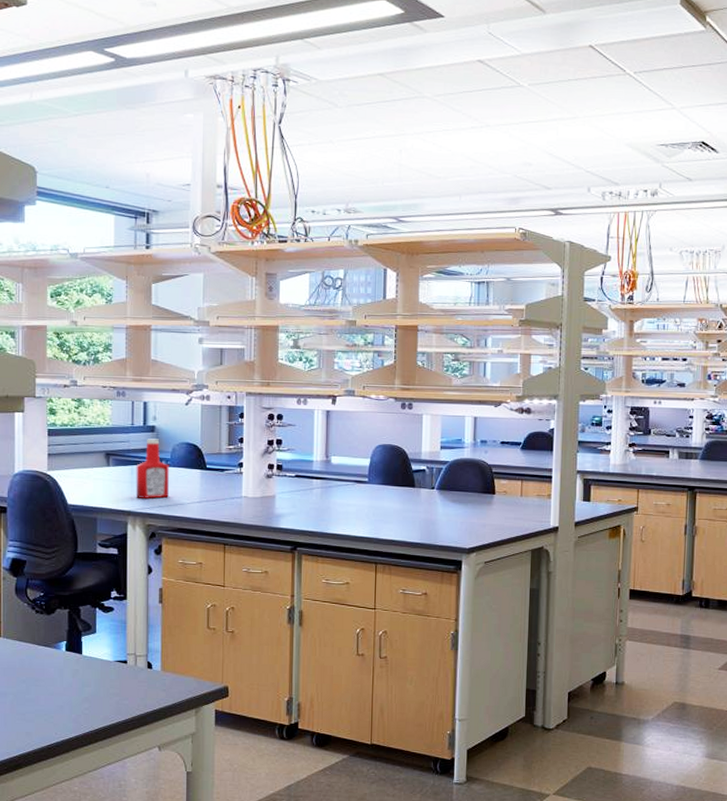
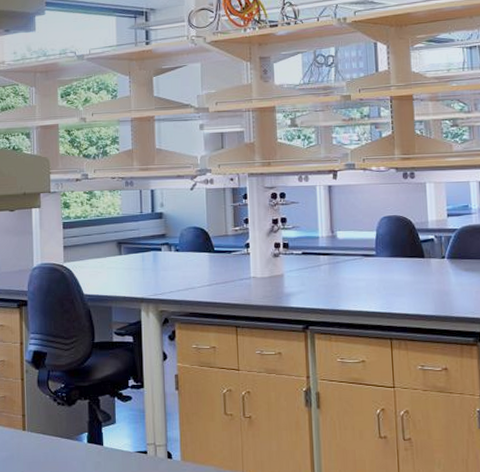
ketchup bottle: present [136,438,169,499] -> none [146,225,179,285]

